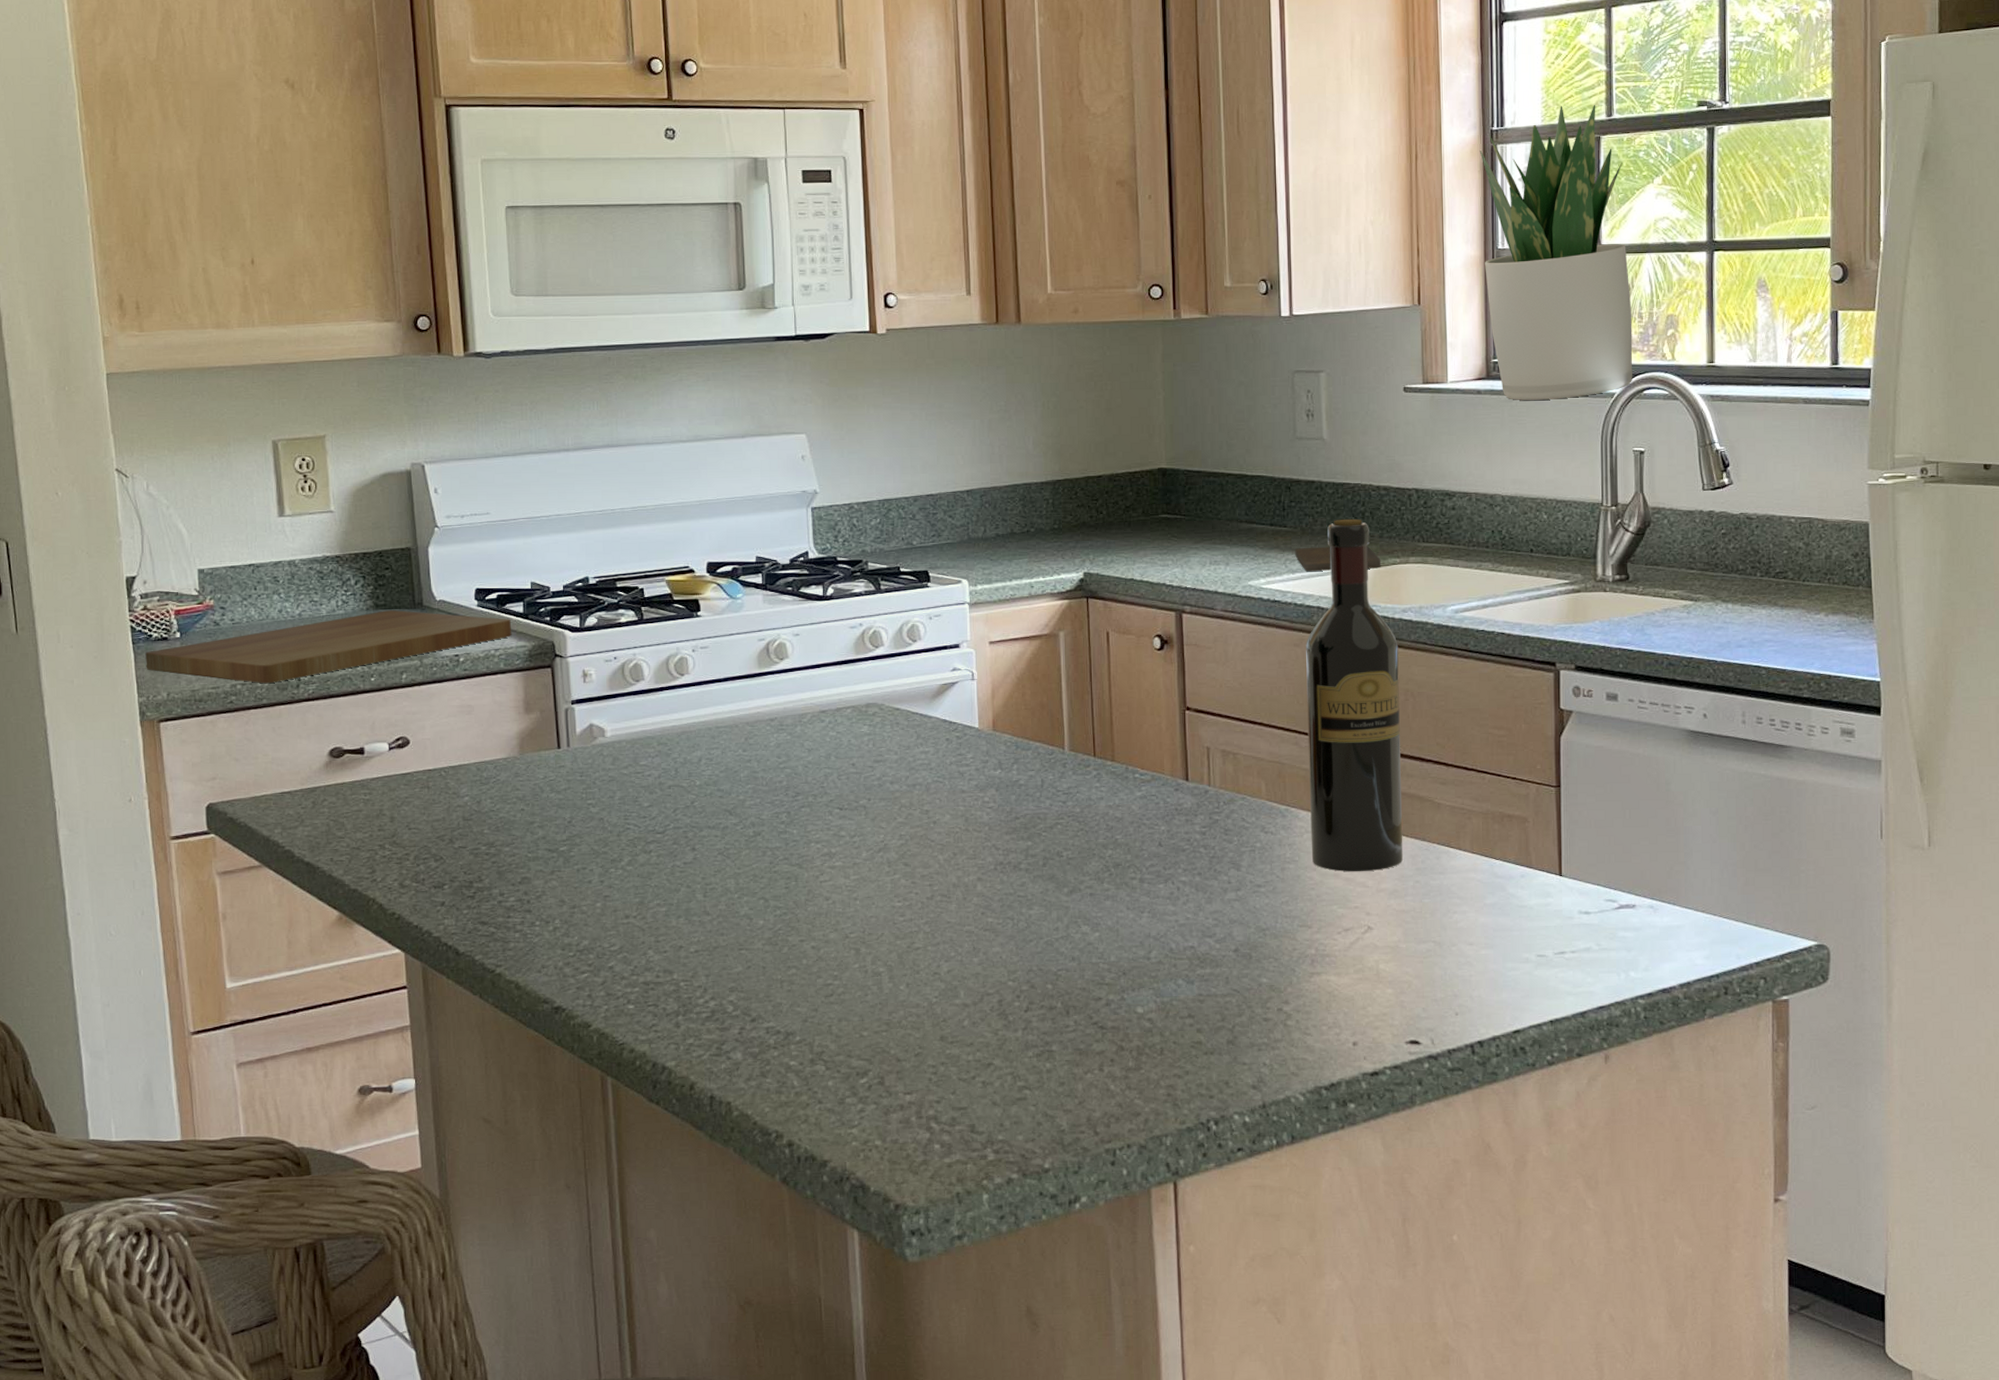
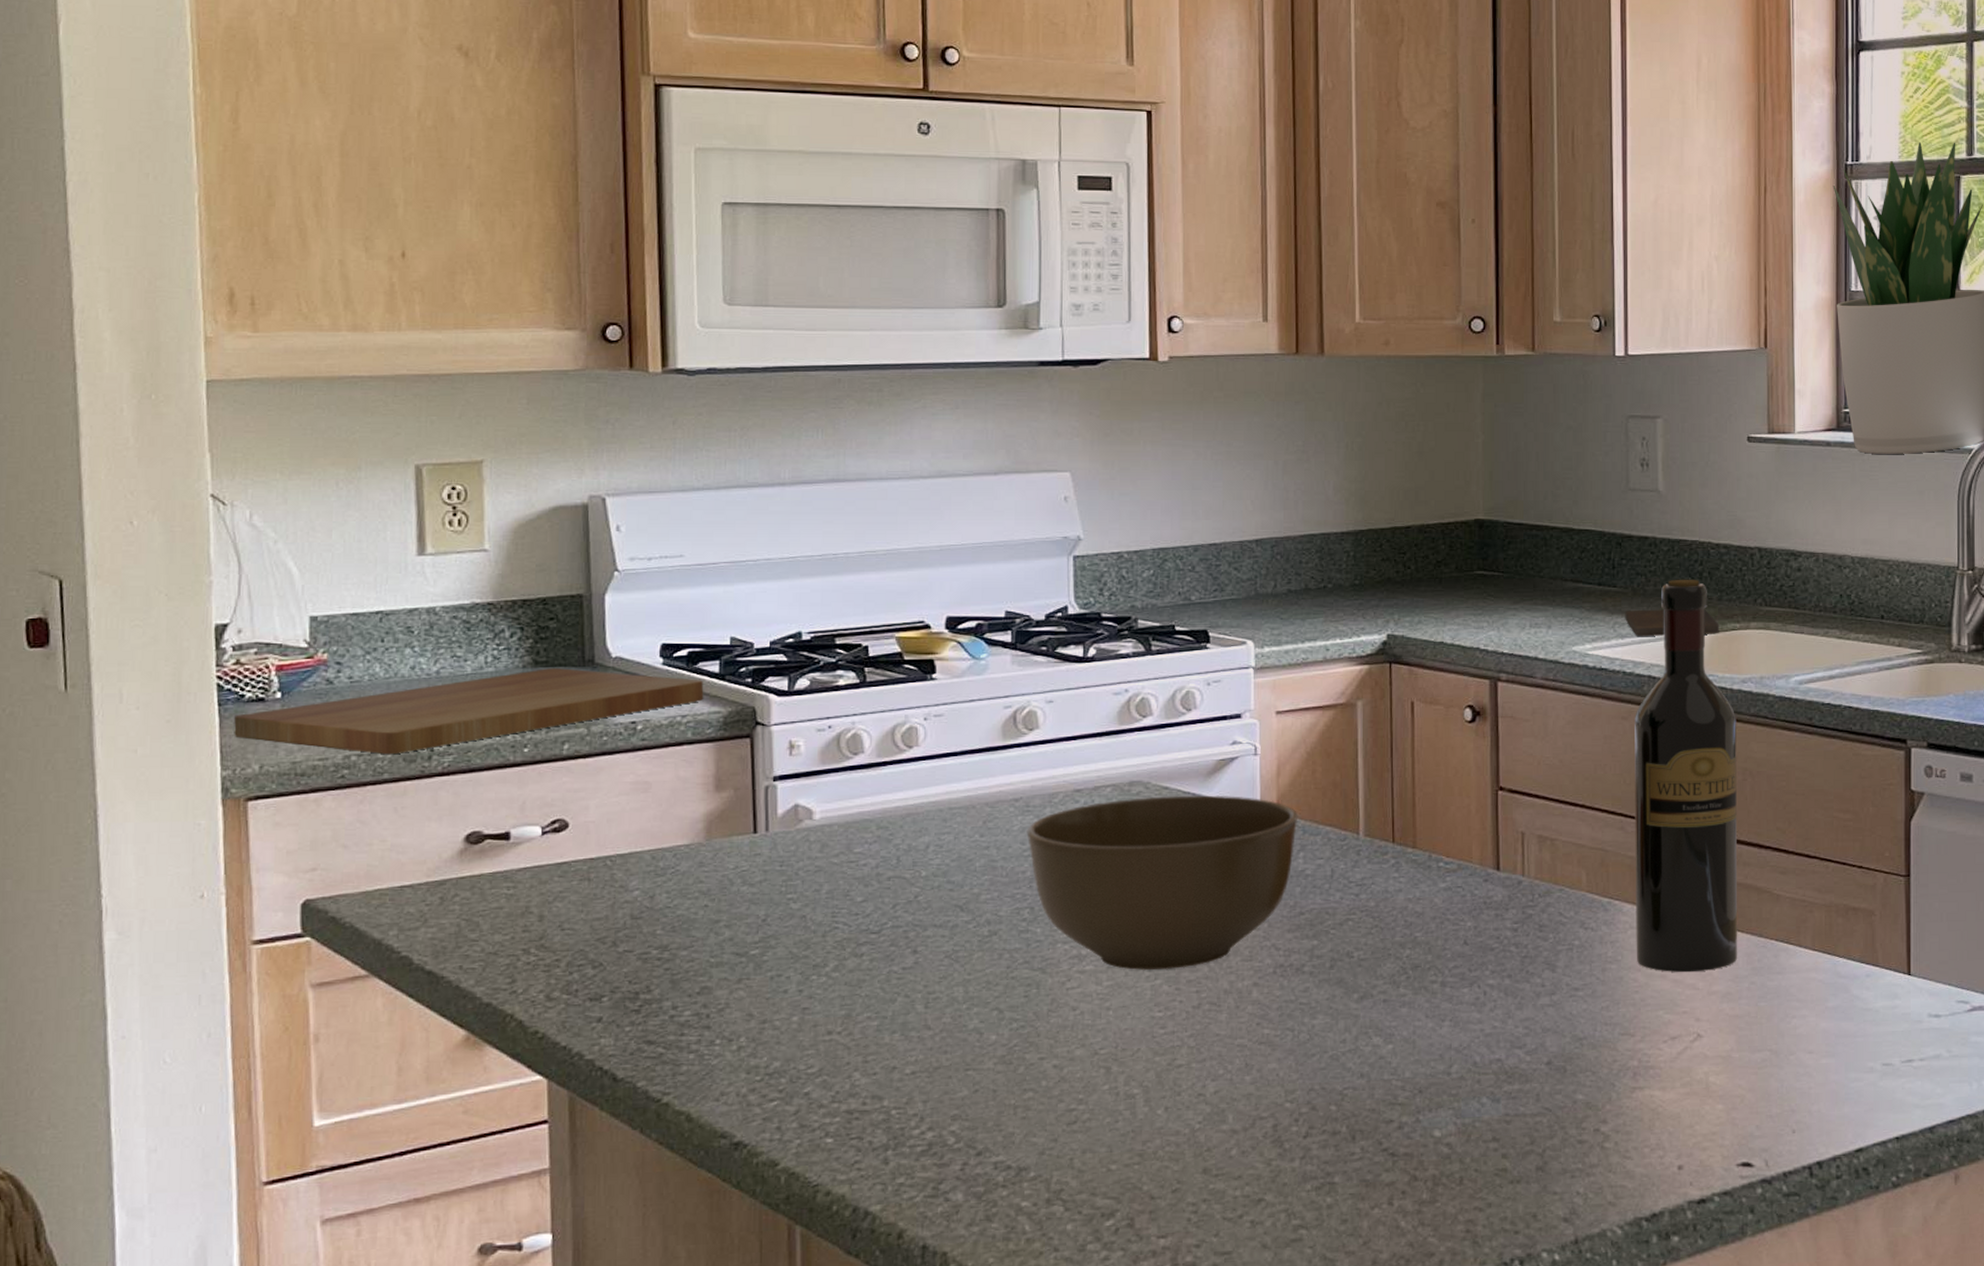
bowl: none [781,715,1012,867] -> present [1026,795,1298,971]

